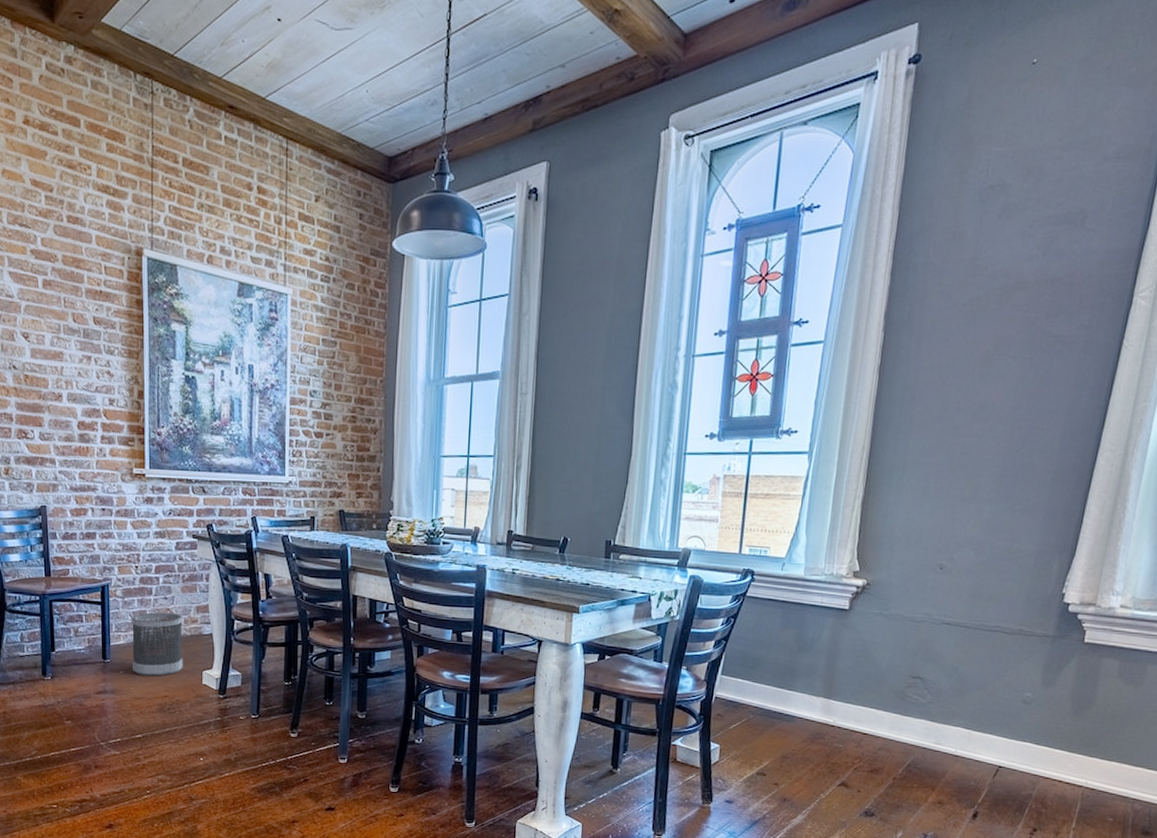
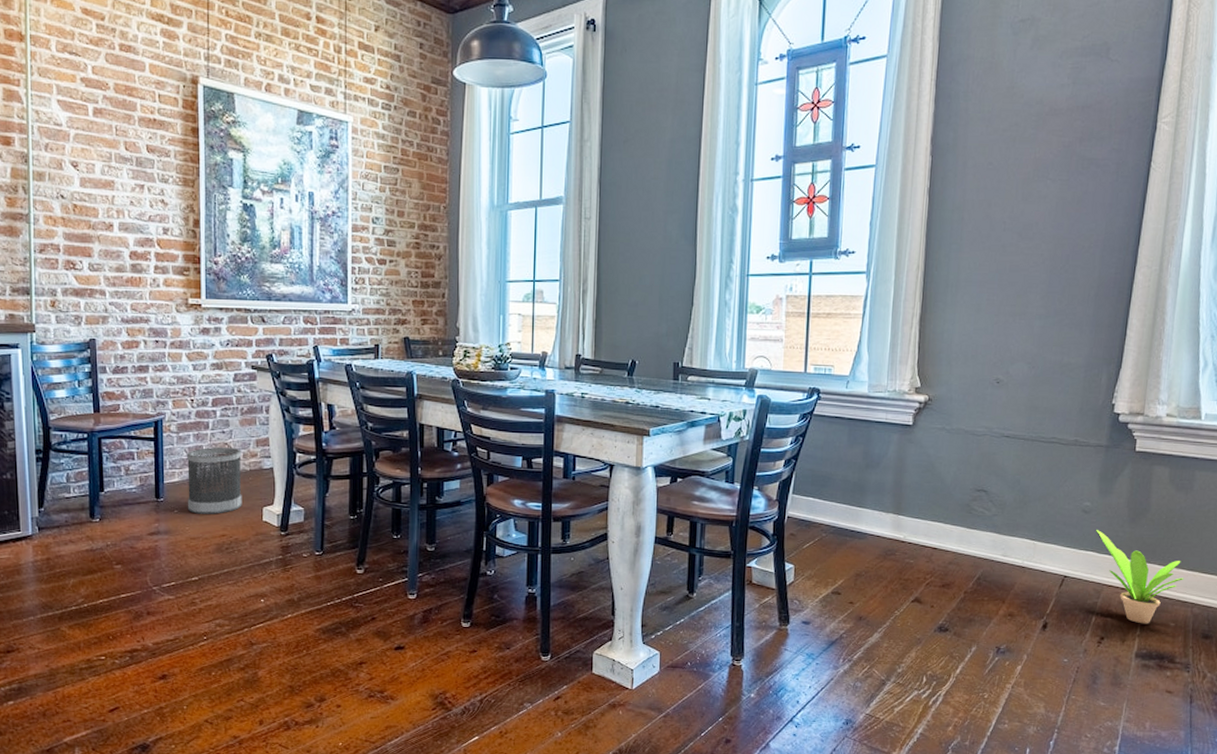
potted plant: none [1034,721,1127,818] -> present [1095,530,1184,624]

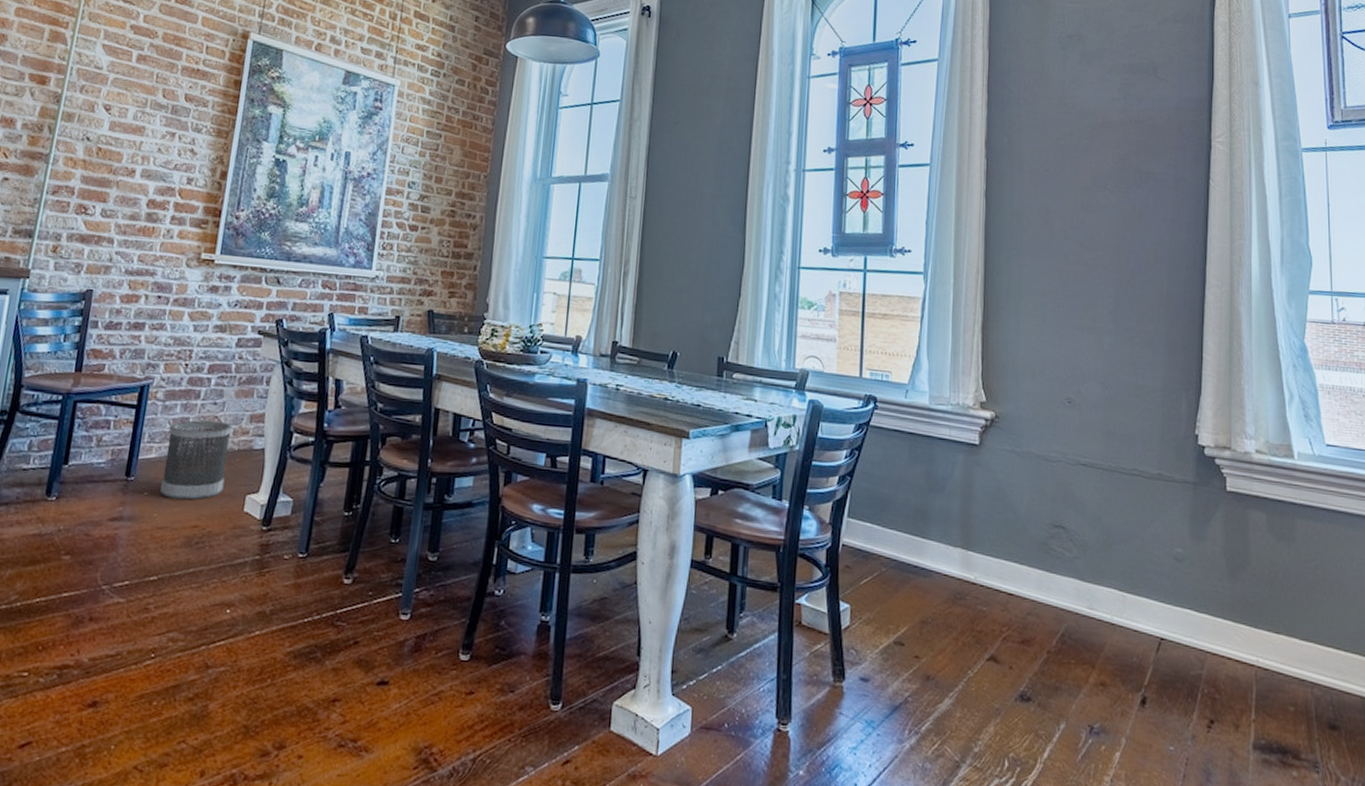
potted plant: present [1095,530,1184,624] -> none [1190,583,1298,706]

